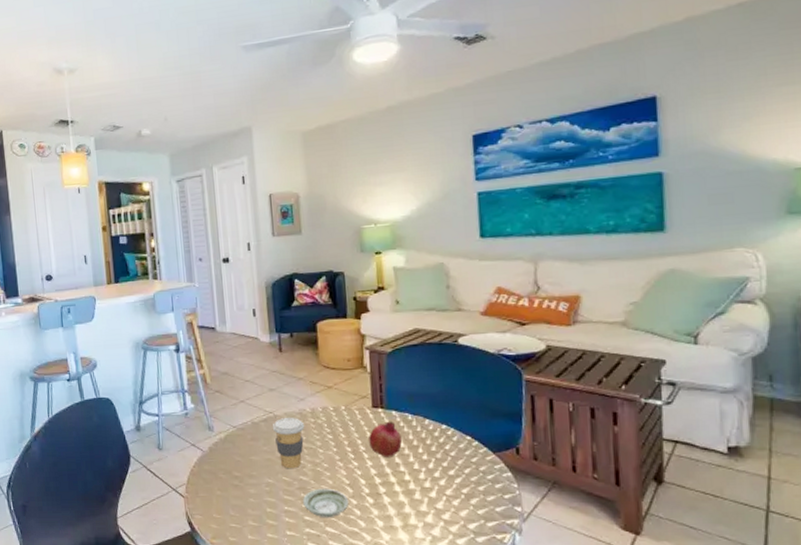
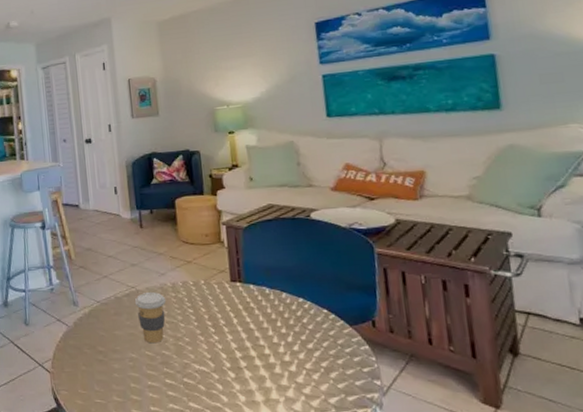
saucer: present [303,488,349,518] -> none [166,362,211,393]
fruit: present [369,421,403,457] -> none [228,294,261,331]

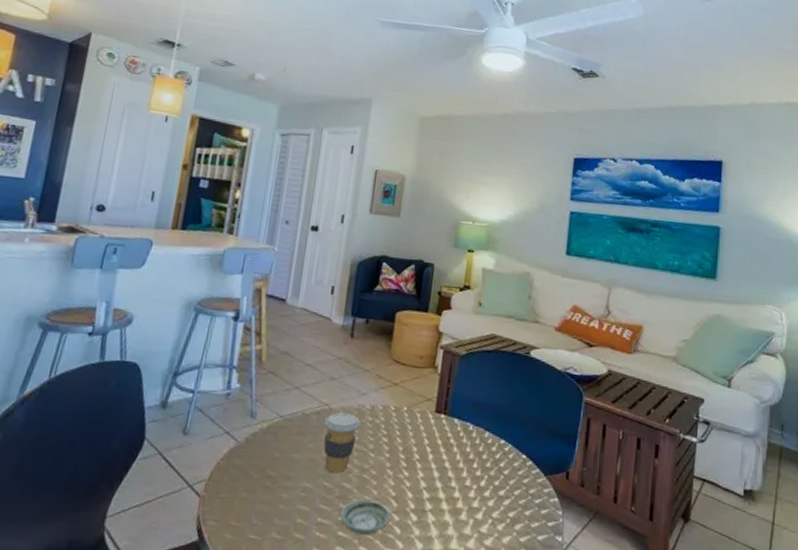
saucer: none [166,362,211,393] -> present [340,499,391,536]

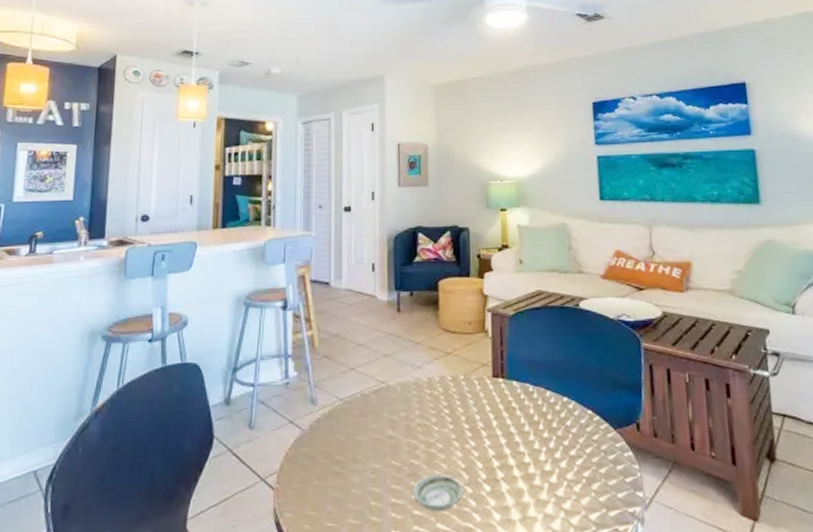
coffee cup: present [323,412,361,474] -> none [383,389,420,451]

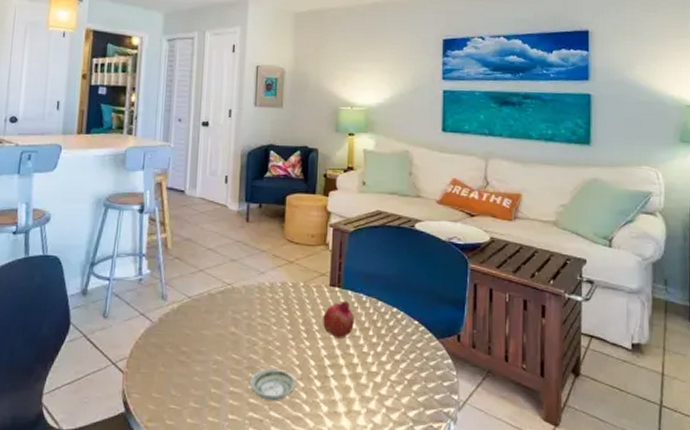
fruit: none [488,392,523,435] -> present [323,300,355,338]

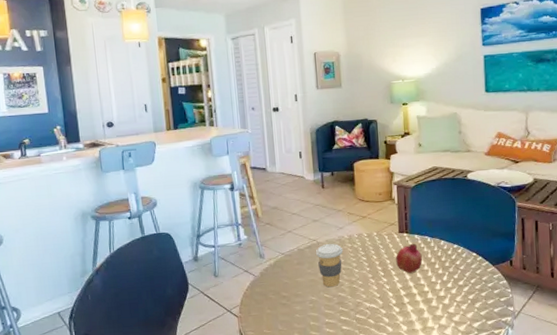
coffee cup: none [228,291,262,346] -> present [315,244,343,288]
saucer: present [250,368,297,402] -> none [341,301,380,327]

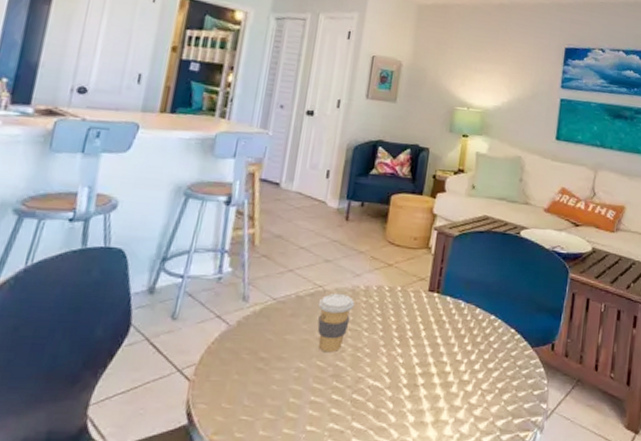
fruit: present [396,243,423,273] -> none [417,307,452,346]

